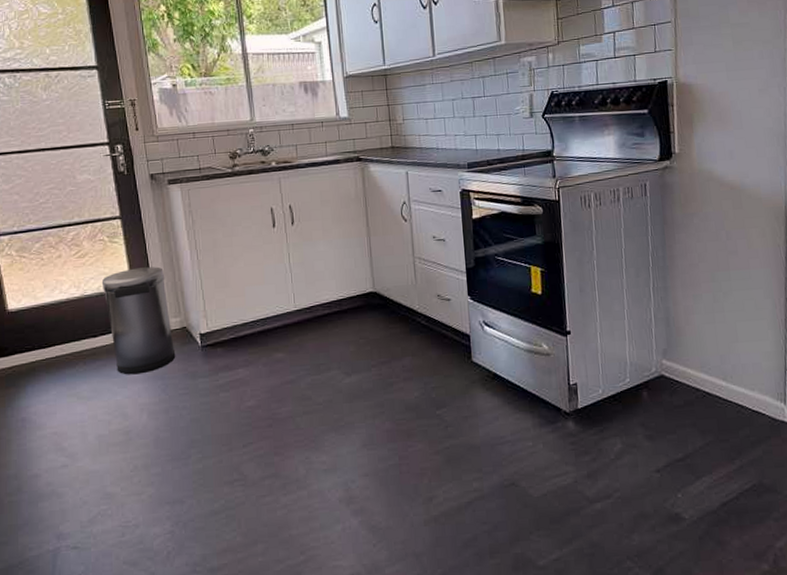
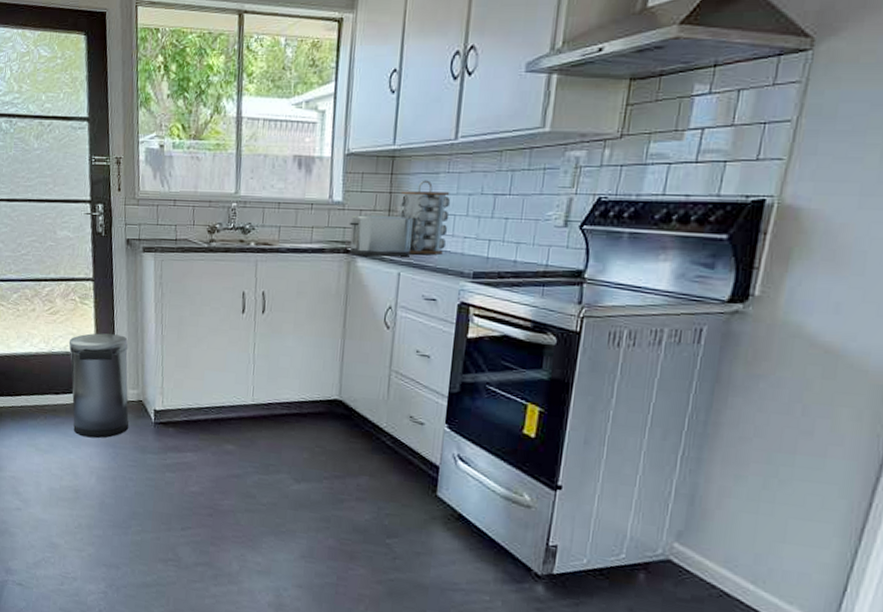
toaster: none [357,123,413,163] -> present [349,215,413,258]
spice rack: none [396,91,441,155] -> present [397,180,451,256]

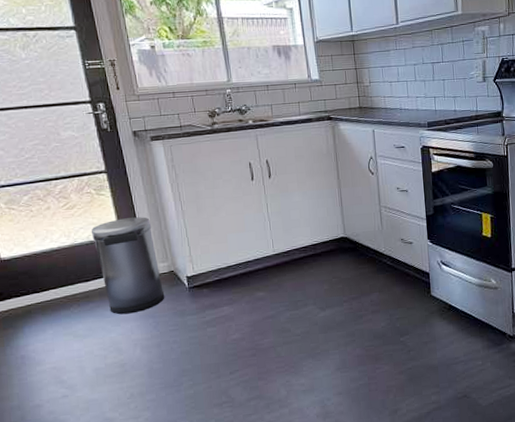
toaster: present [349,215,413,258] -> none [327,86,379,122]
spice rack: present [397,180,451,256] -> none [363,56,404,115]

